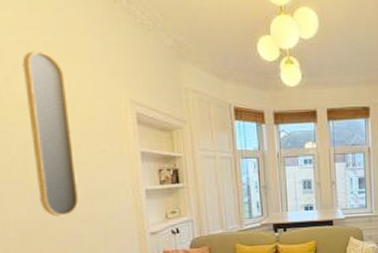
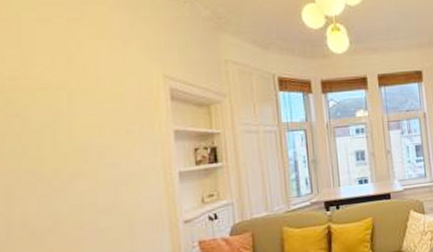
home mirror: present [22,51,80,217] -> none [42,28,101,210]

